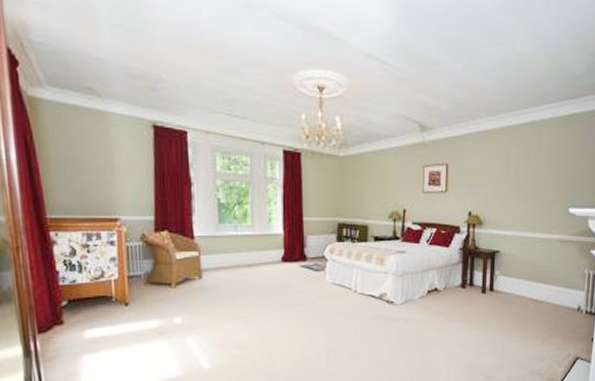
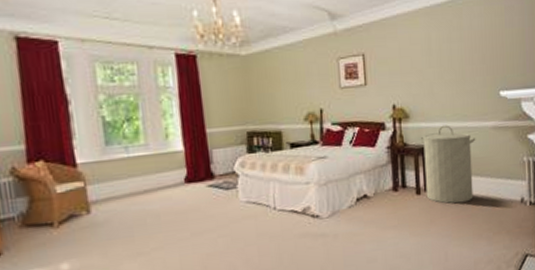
laundry hamper: none [490,234,542,305] -> present [420,125,476,204]

